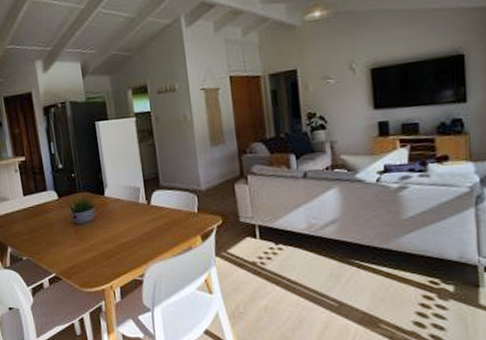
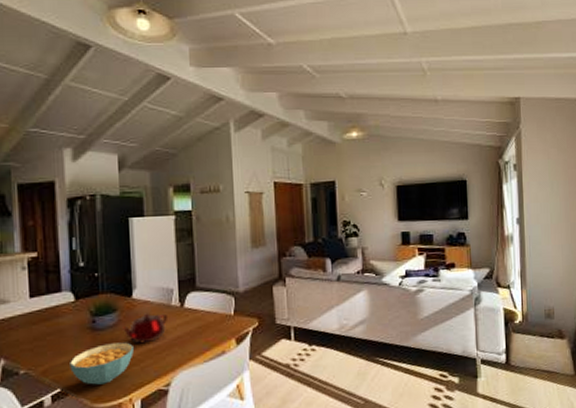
cereal bowl: none [59,236,110,272] -> present [70,342,134,385]
teapot: none [98,210,137,238] -> present [121,313,167,344]

